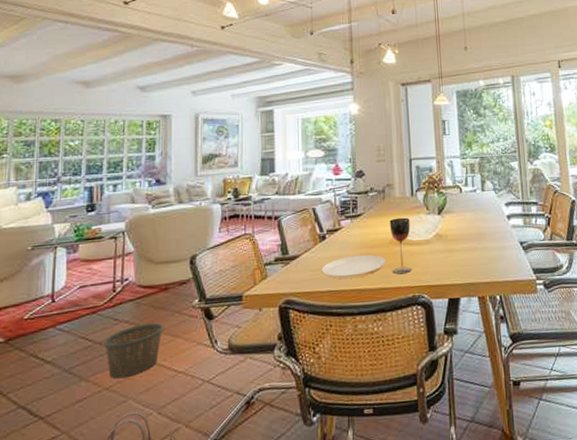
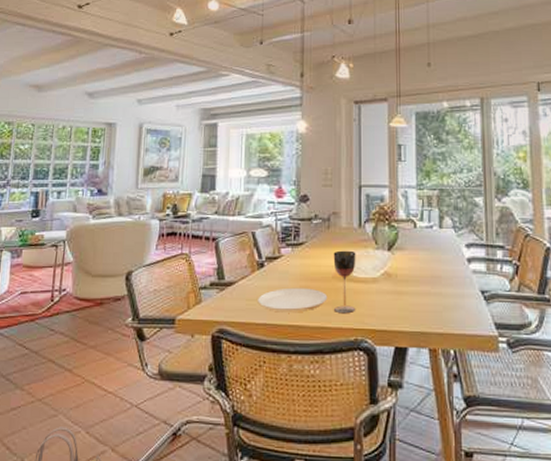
basket: present [103,322,163,379] -> none [39,337,96,391]

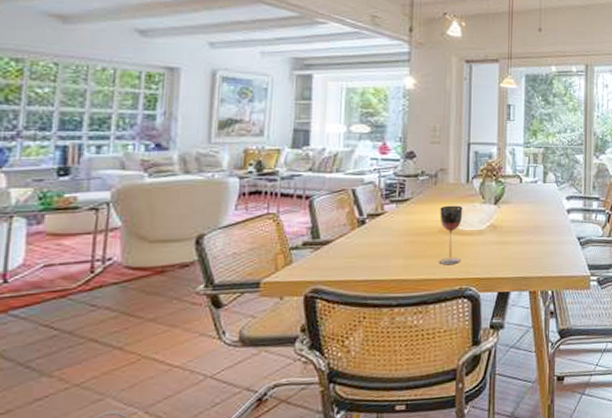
plate: present [258,287,328,313] -> none [358,242,433,268]

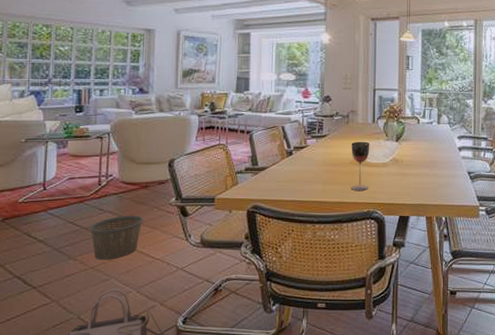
basket: none [74,310,156,374] -> present [89,215,143,260]

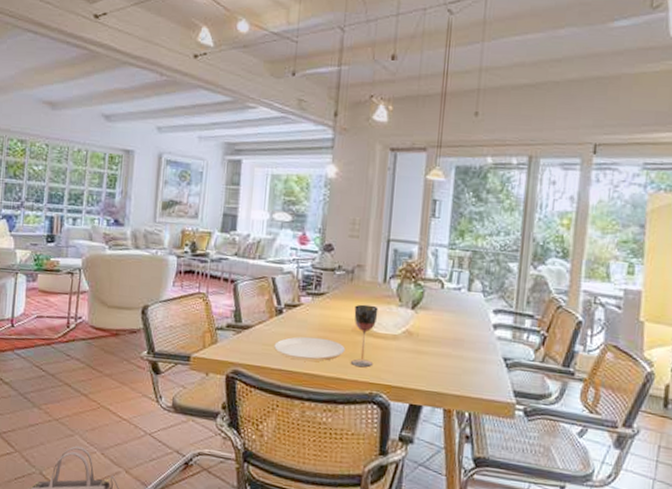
basket: present [89,215,143,260] -> none [56,365,112,413]
plate: none [287,171,346,191] -> present [274,336,346,362]

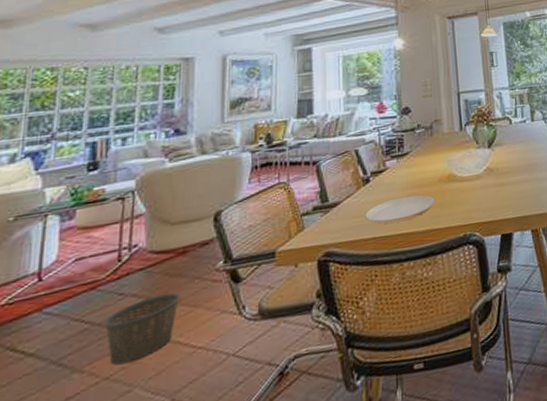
basket: none [56,365,112,413] -> present [104,292,180,365]
wineglass: present [351,304,378,368] -> none [438,153,462,214]

